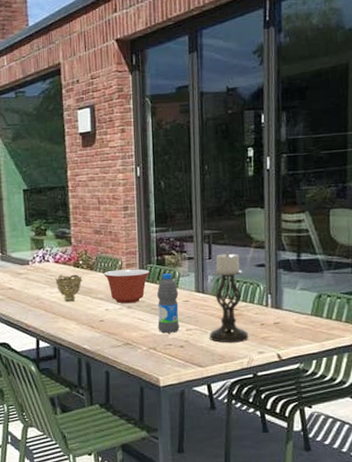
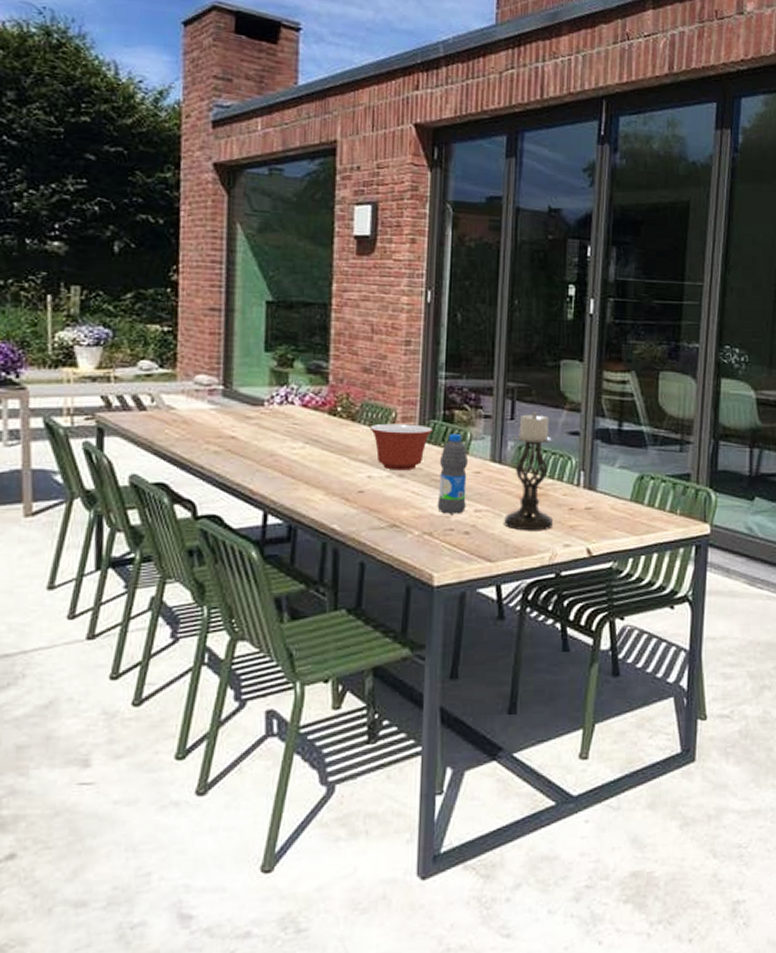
decorative bowl: present [55,274,83,301] -> none [300,424,340,461]

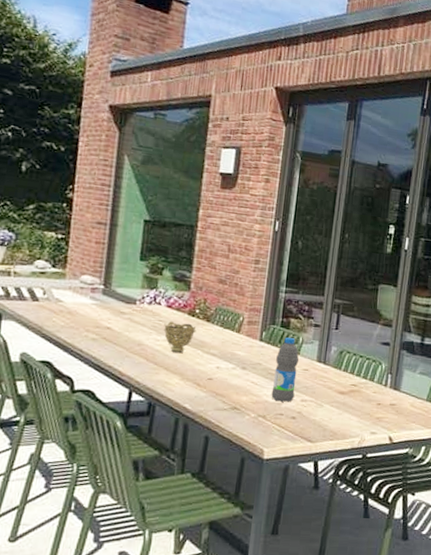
decorative bowl: none [300,424,340,461] -> present [163,321,197,353]
mixing bowl: present [369,423,432,471] -> none [221,325,272,365]
candle holder: present [504,412,555,531] -> none [324,324,370,420]

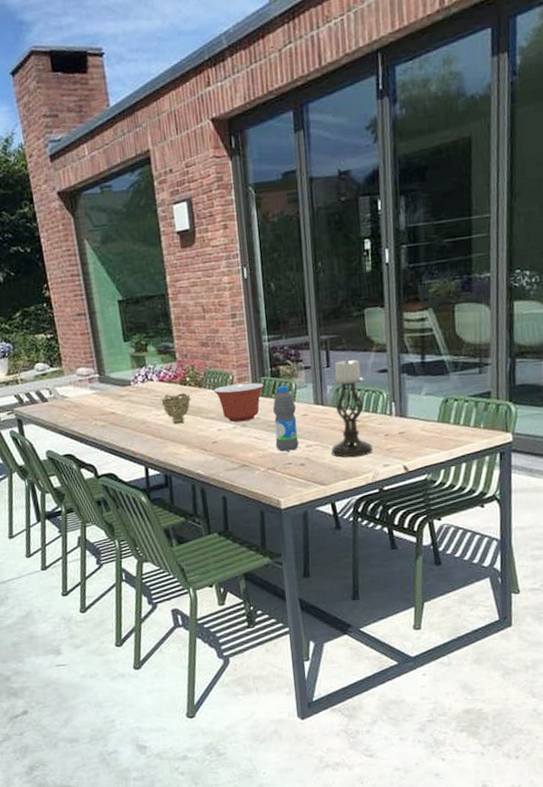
mixing bowl: none [221,325,272,365] -> present [213,382,264,422]
candle holder: none [324,324,370,420] -> present [330,357,373,458]

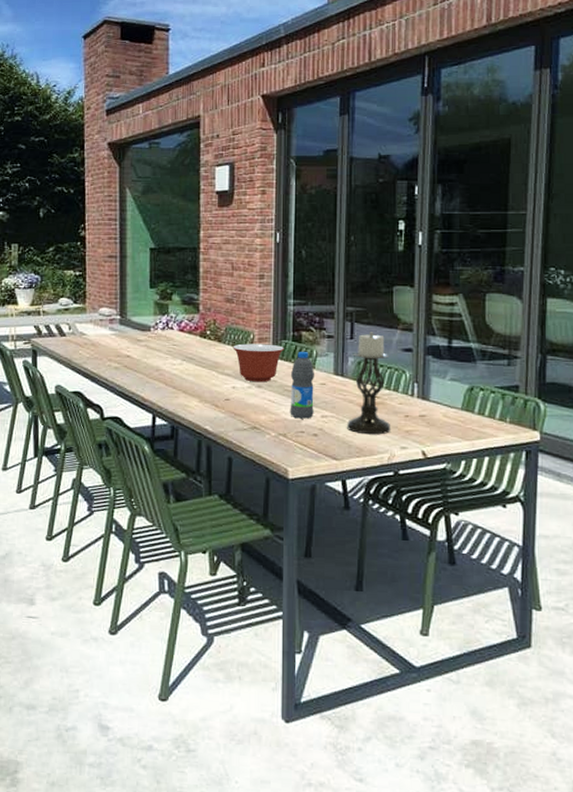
decorative bowl: present [161,393,191,423] -> none [178,345,209,375]

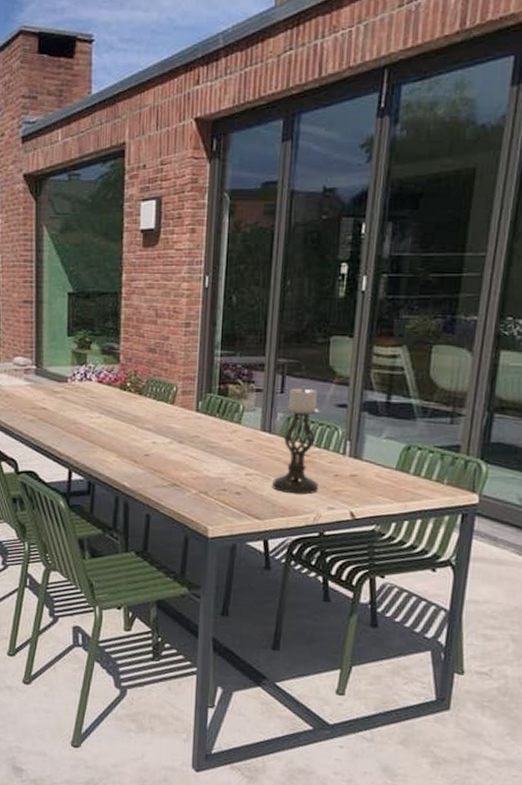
mixing bowl: present [233,343,284,382] -> none [154,396,209,438]
water bottle: present [290,352,315,419] -> none [212,406,241,477]

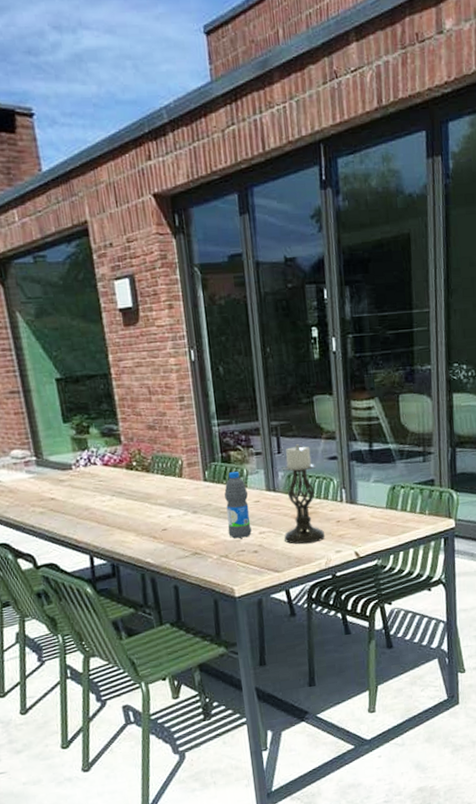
water bottle: none [212,406,241,477] -> present [224,472,252,539]

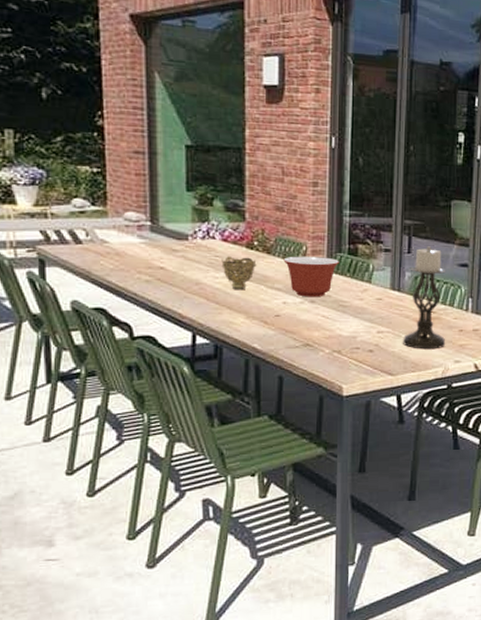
decorative bowl: none [105,478,139,510] -> present [221,256,257,289]
mixing bowl: none [162,468,214,509] -> present [283,256,339,298]
water bottle: present [224,472,252,539] -> none [345,266,372,335]

